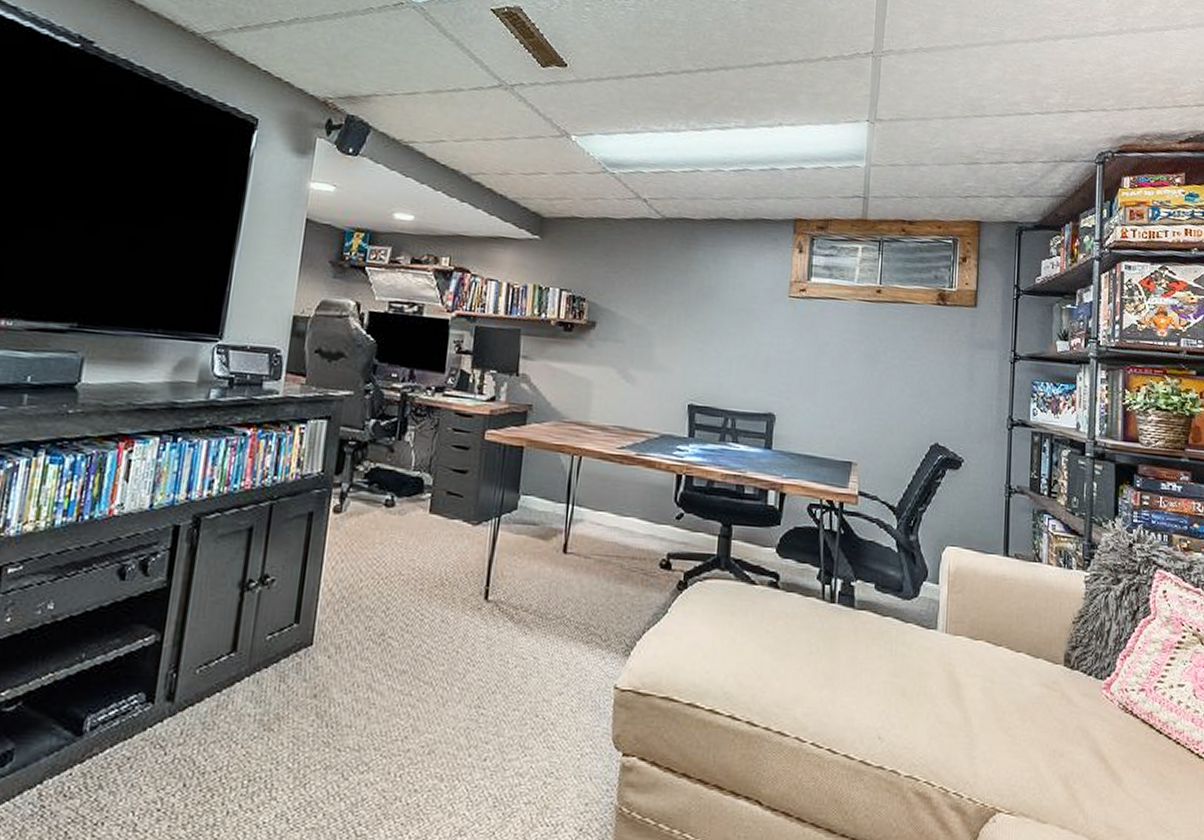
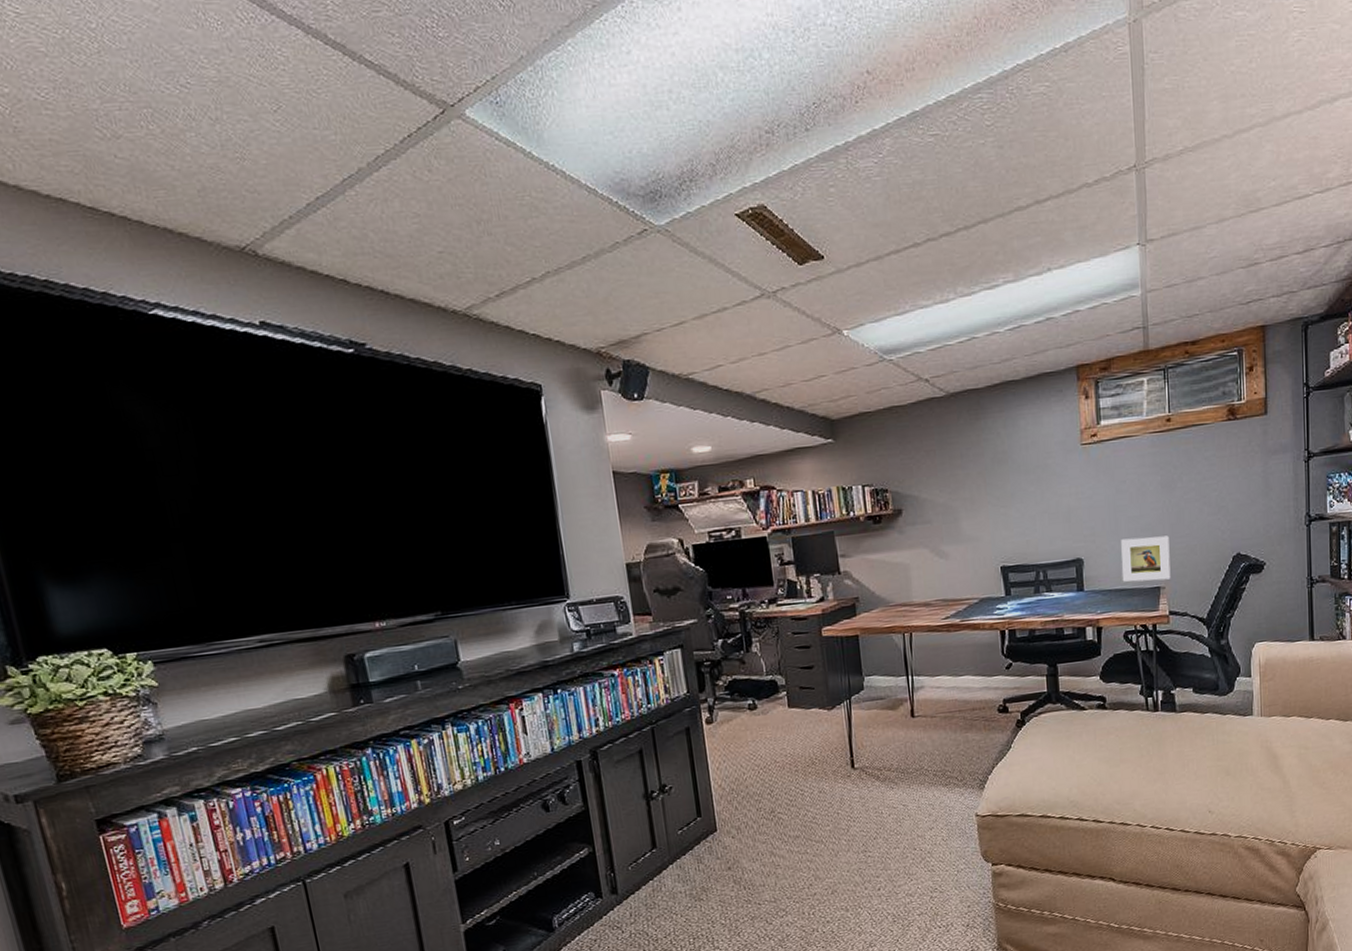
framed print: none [813,403,867,456] -> present [1121,535,1171,582]

